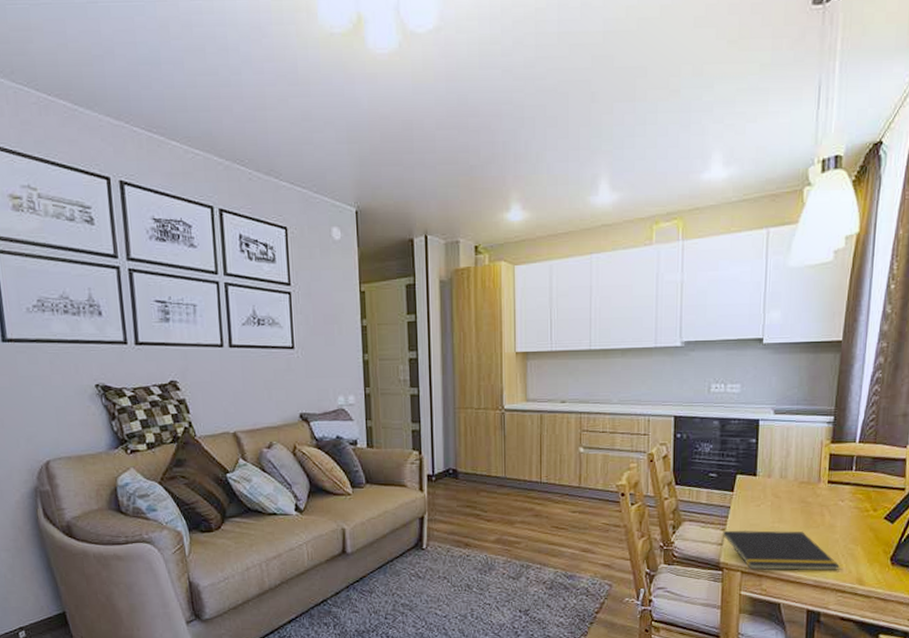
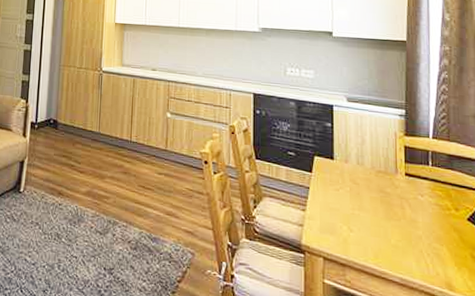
notepad: present [721,530,840,571] -> none [302,211,426,270]

